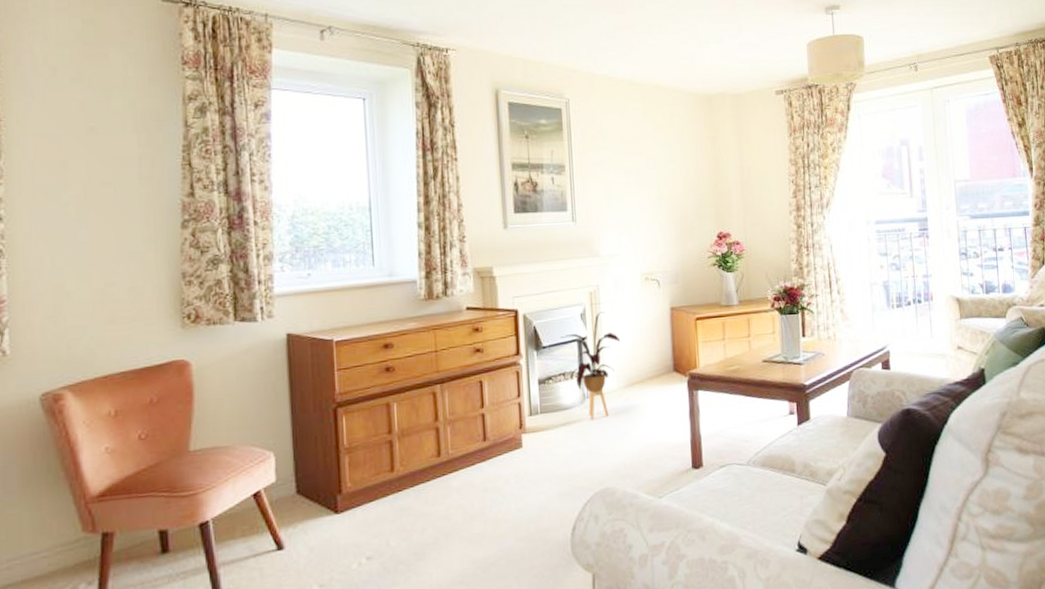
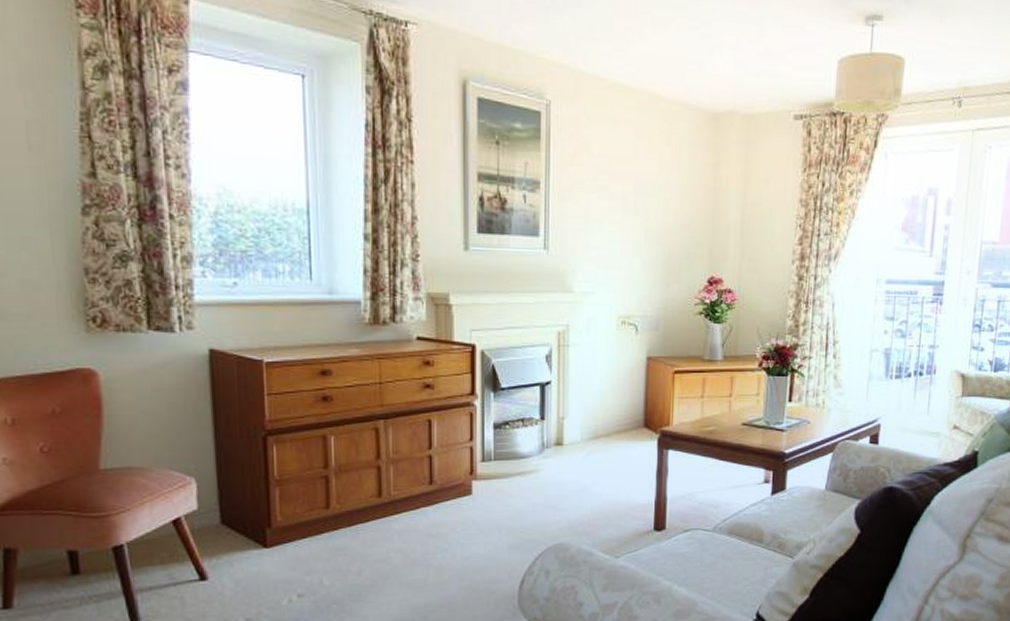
house plant: present [560,312,621,420] -> none [521,355,589,471]

